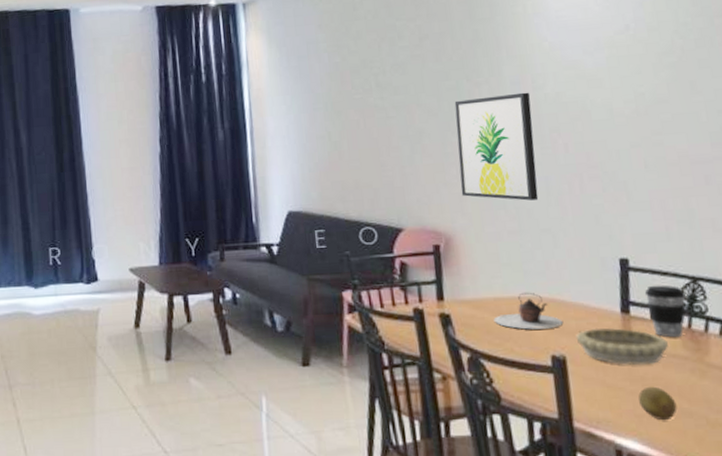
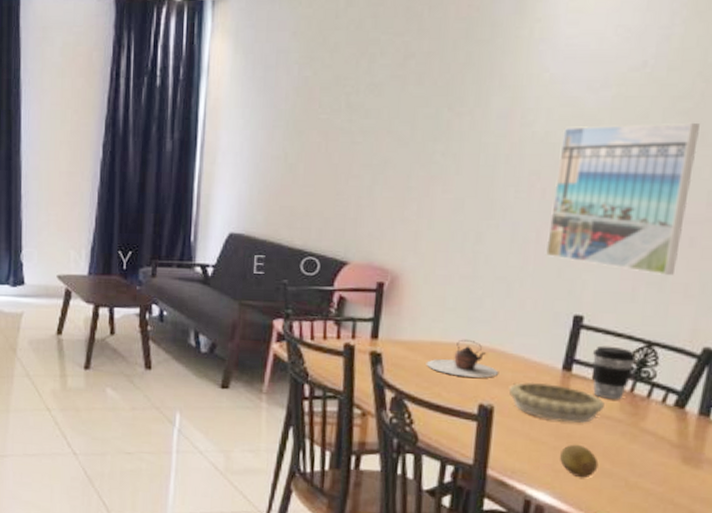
wall art: present [454,92,539,201] -> none [418,128,517,246]
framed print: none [571,73,699,213] -> present [546,122,700,275]

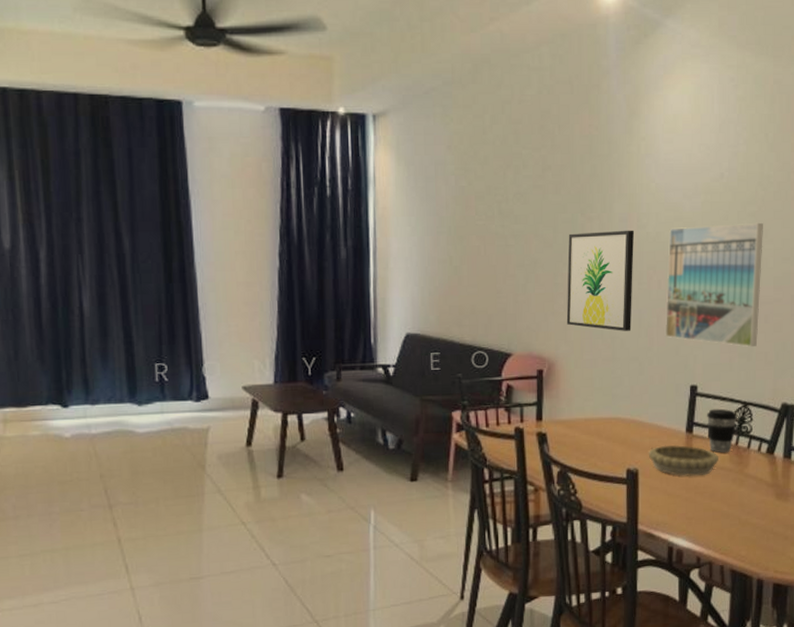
wall art: none [418,128,517,246] -> present [566,230,635,331]
teapot: present [426,339,499,378] -> none [582,413,640,447]
fruit: present [559,444,599,478] -> none [690,493,719,522]

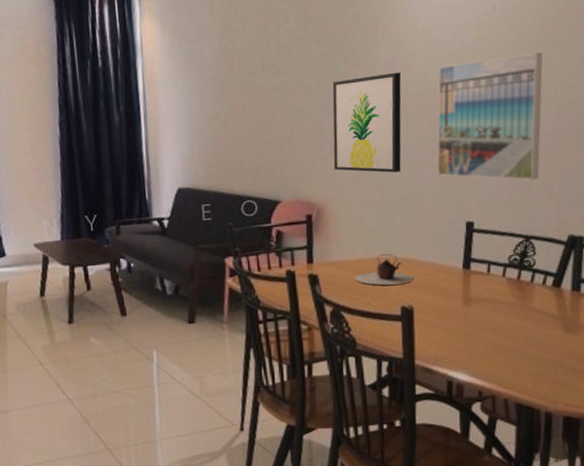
teapot: none [582,413,640,447] -> present [354,253,414,286]
decorative bowl: present [648,445,718,476] -> none [423,281,499,312]
coffee cup: present [706,408,737,453] -> none [484,243,518,288]

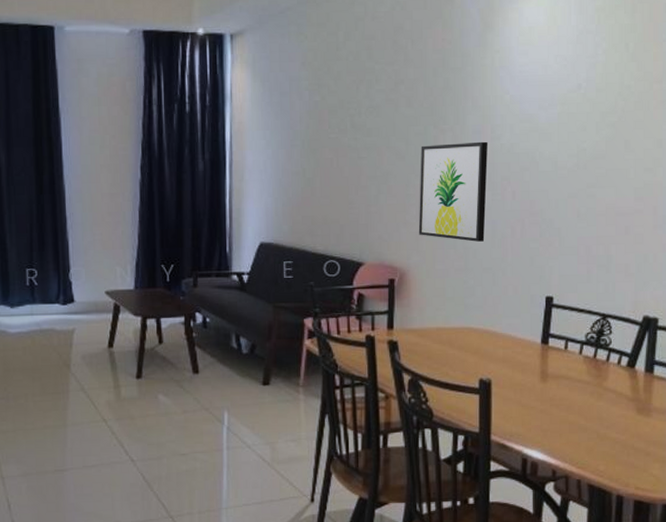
teapot: present [354,253,414,286] -> none [434,323,493,356]
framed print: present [437,52,543,180] -> none [520,133,623,258]

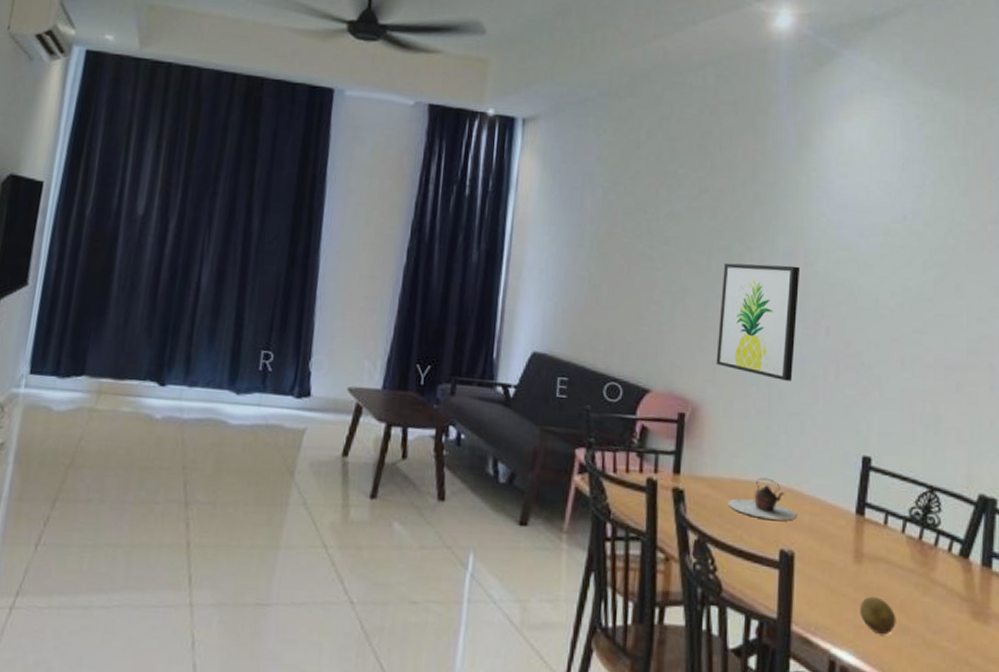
teapot: none [434,323,493,356] -> present [727,477,798,521]
fruit: none [545,406,576,435] -> present [859,596,896,635]

